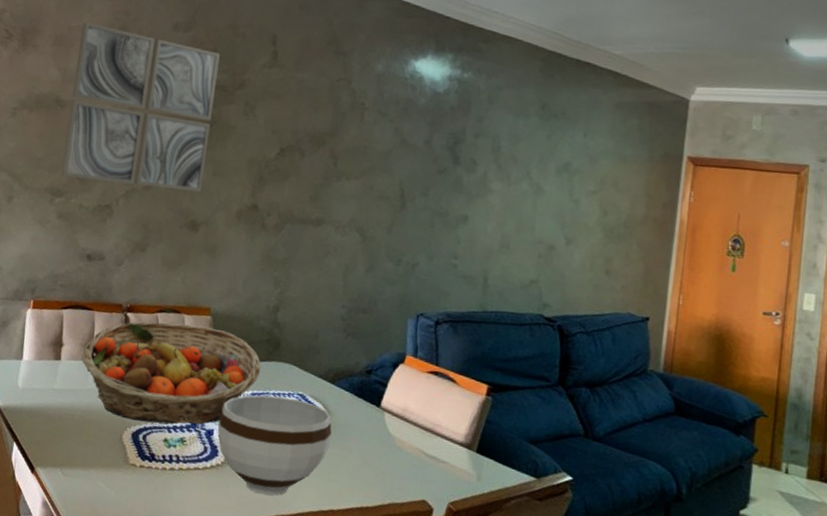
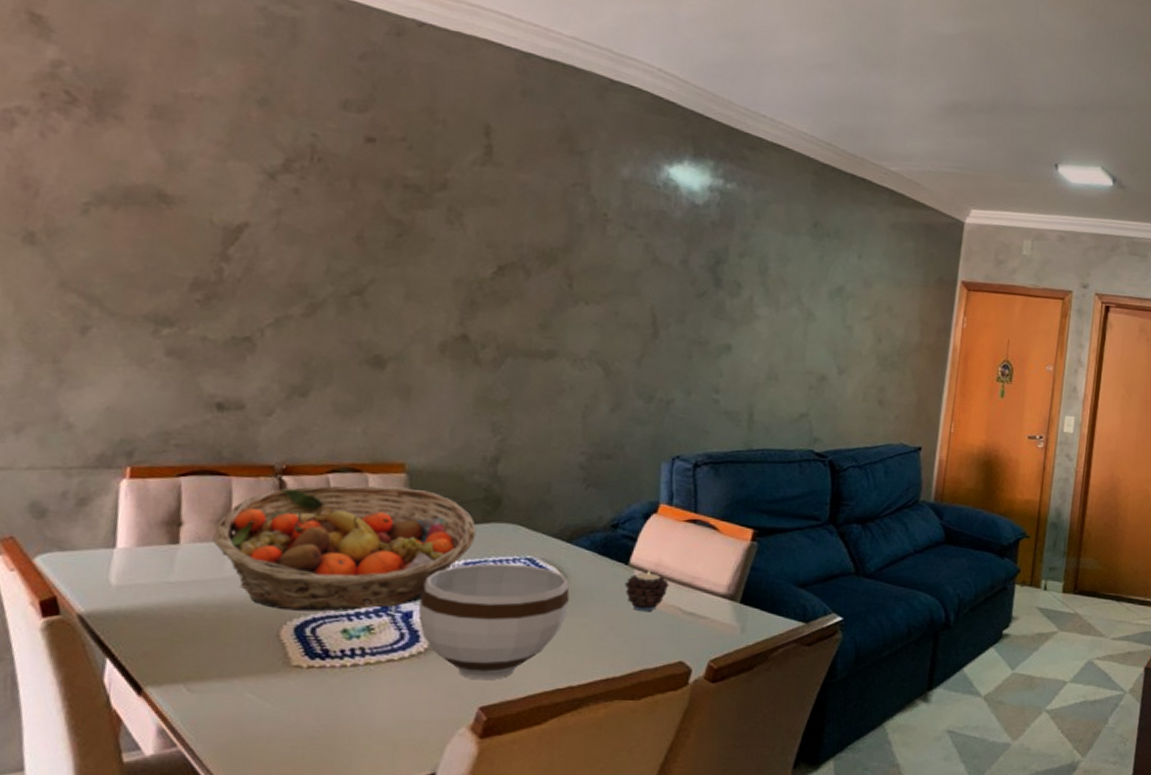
wall art: present [60,22,220,192] -> none [168,89,411,319]
candle: none [377,413,415,451] -> present [625,569,670,612]

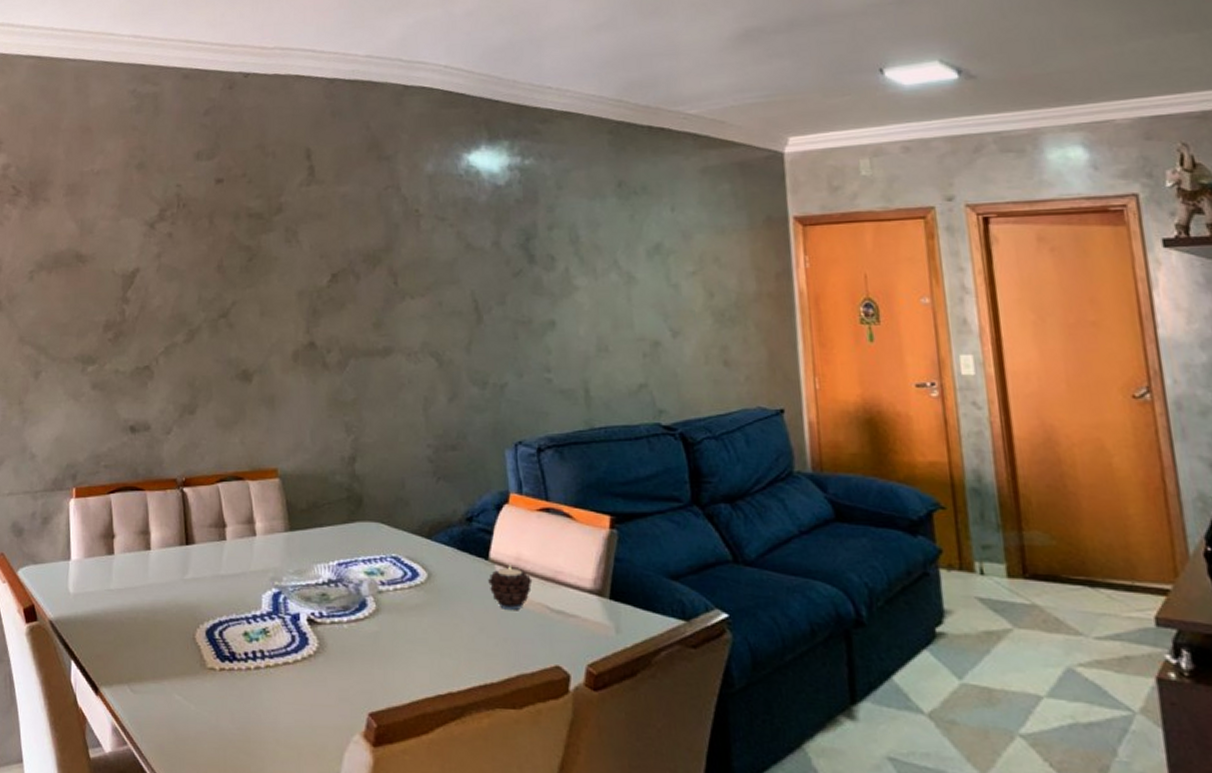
fruit basket: present [212,485,477,612] -> none [137,492,345,615]
bowl: present [418,563,570,681] -> none [303,562,437,685]

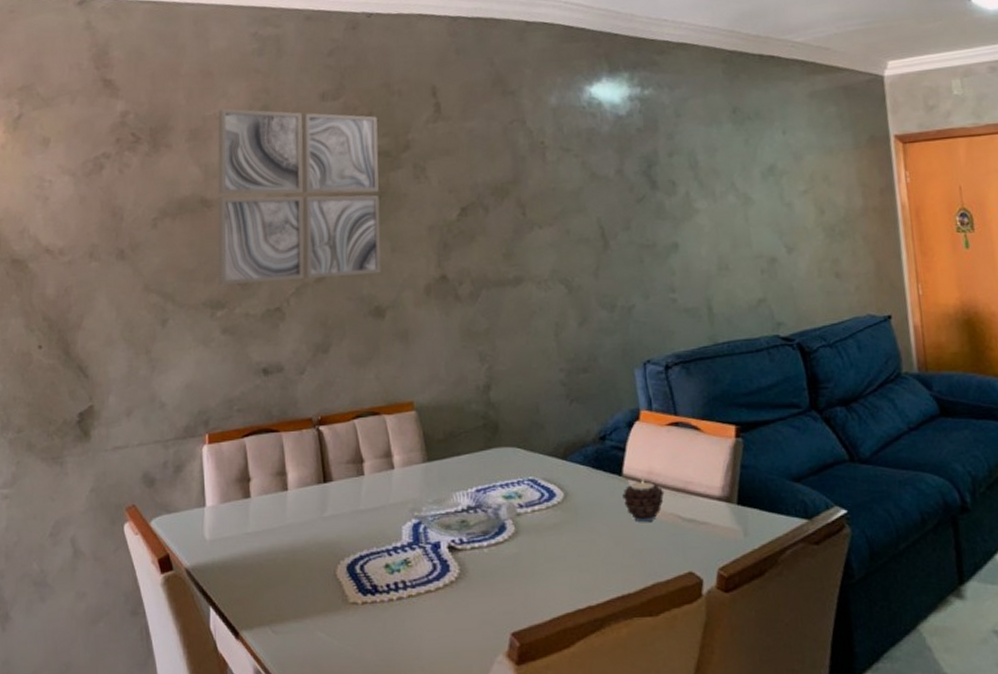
wall art: none [89,165,251,341] -> present [217,109,381,286]

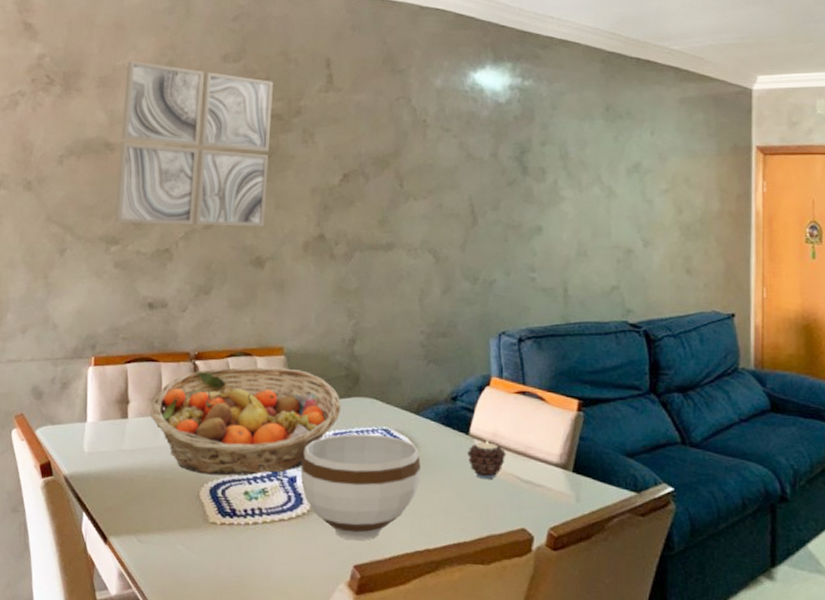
fruit basket: none [274,424,482,551] -> present [150,367,341,476]
bowl: none [443,486,575,606] -> present [300,433,421,541]

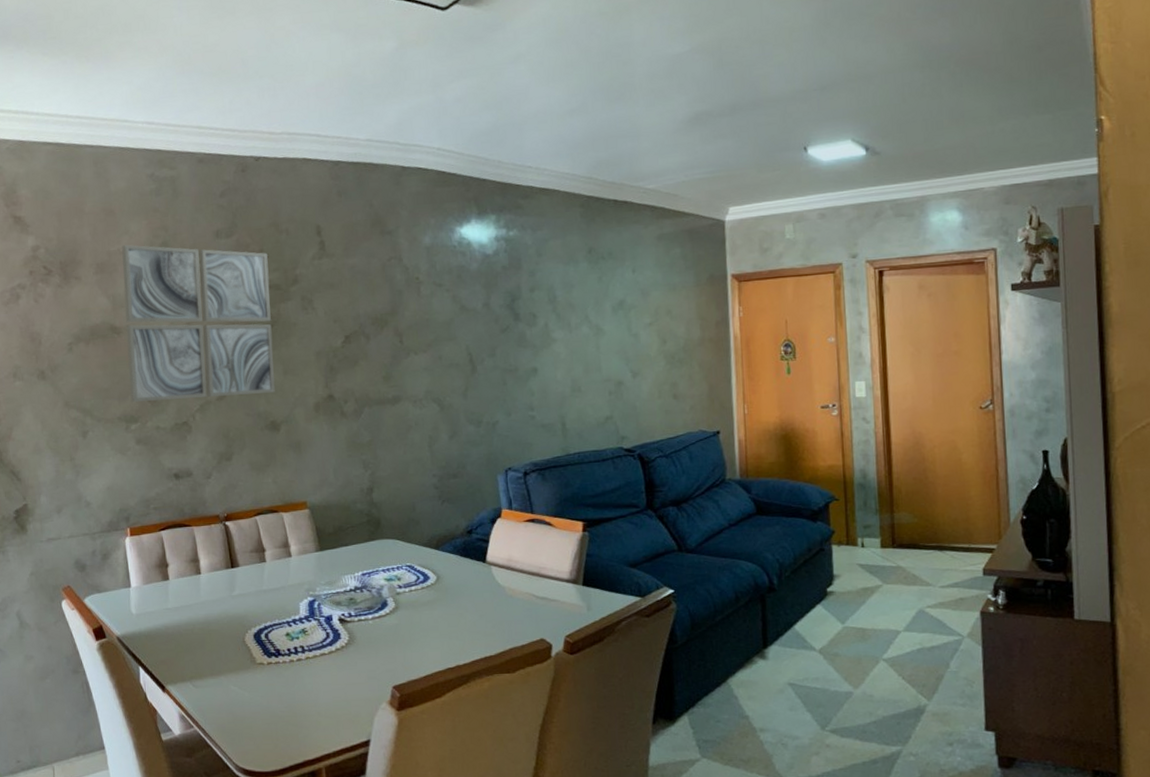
fruit basket: present [150,367,341,476] -> none [189,520,367,622]
bowl: present [300,433,421,541] -> none [335,570,446,665]
candle: present [467,439,507,480] -> none [486,565,522,600]

